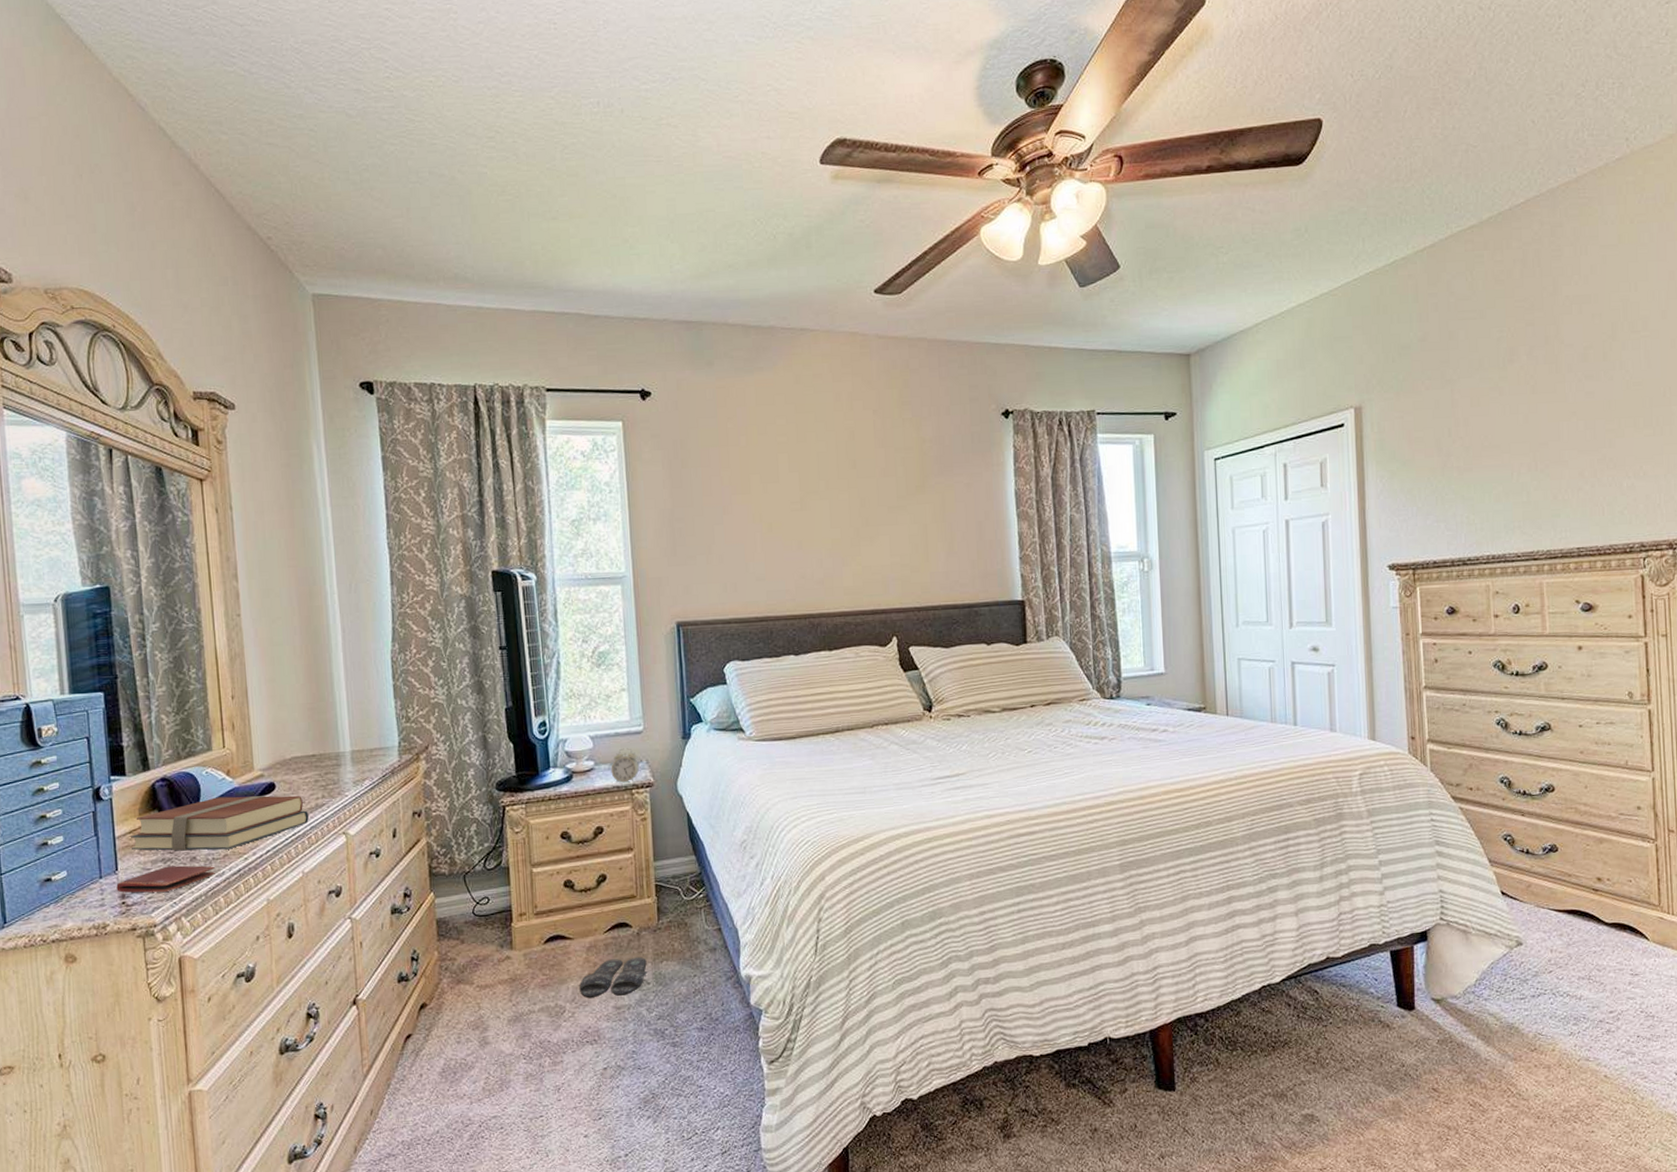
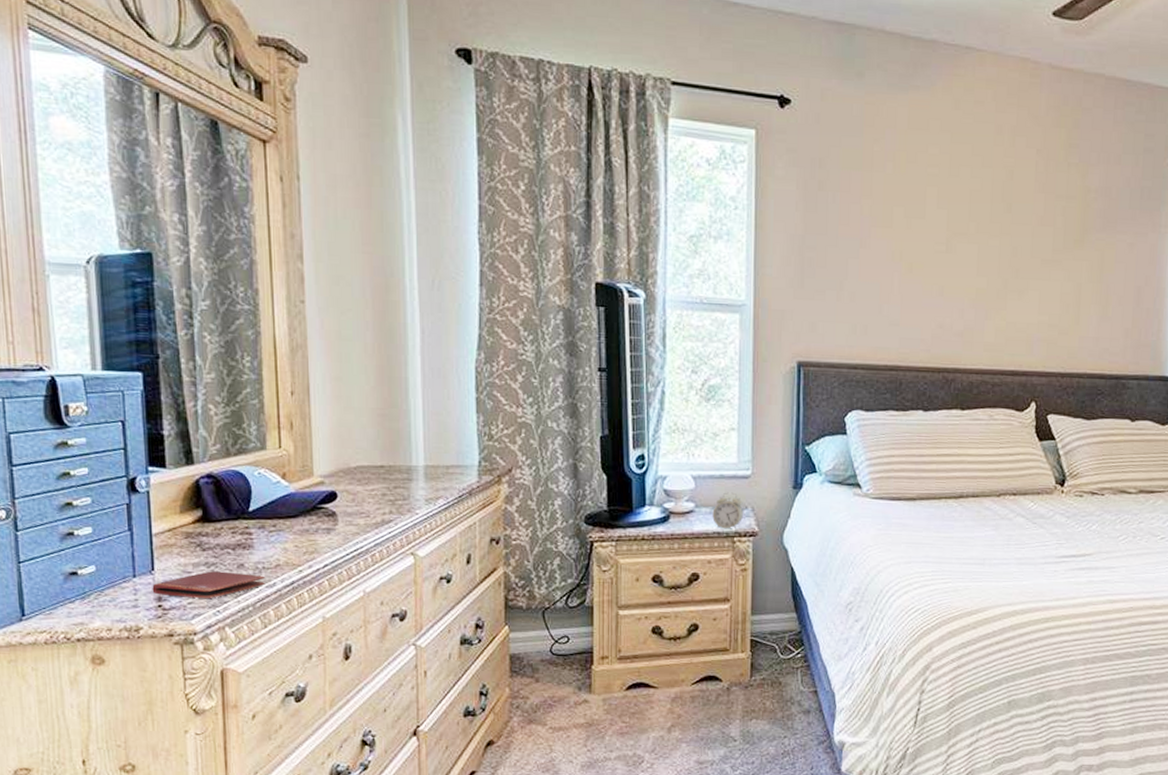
books: present [130,795,309,851] -> none [169,501,373,559]
slippers: present [579,957,647,998] -> none [661,712,735,751]

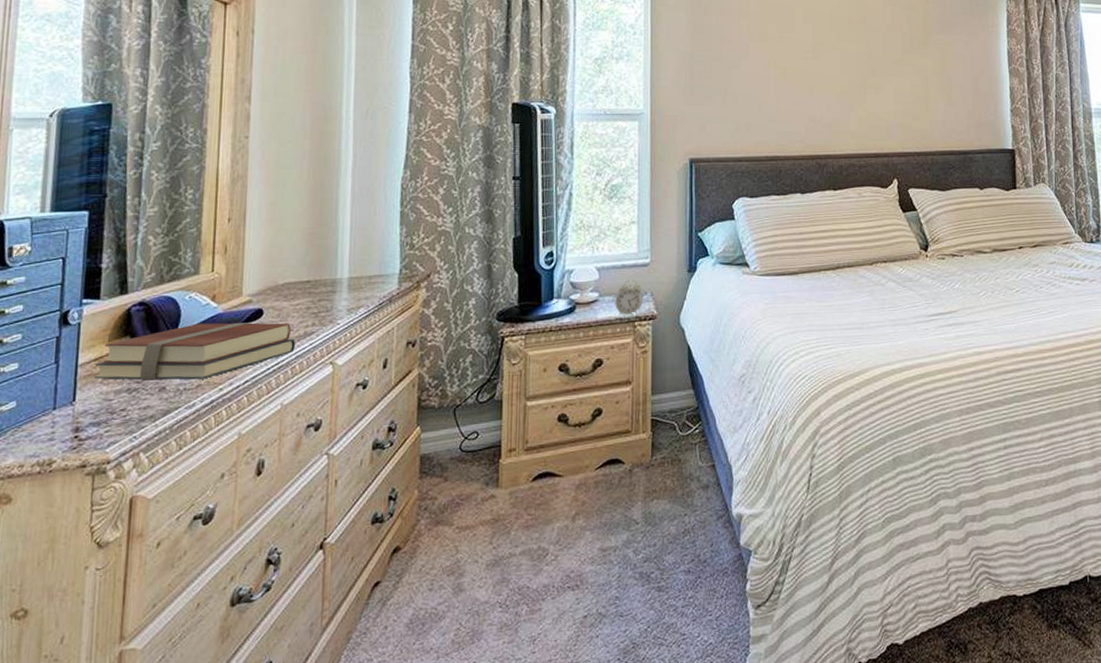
wallet: present [152,571,265,598] -> none [70,396,185,426]
books: none [169,501,373,559] -> present [93,322,295,381]

